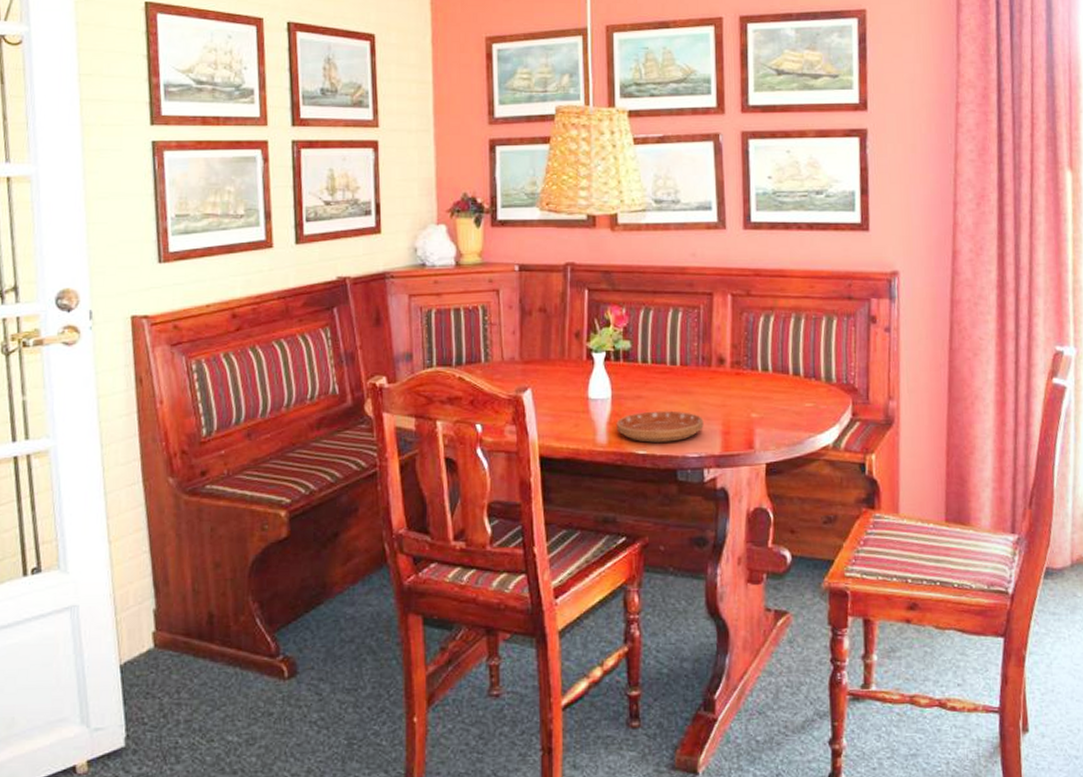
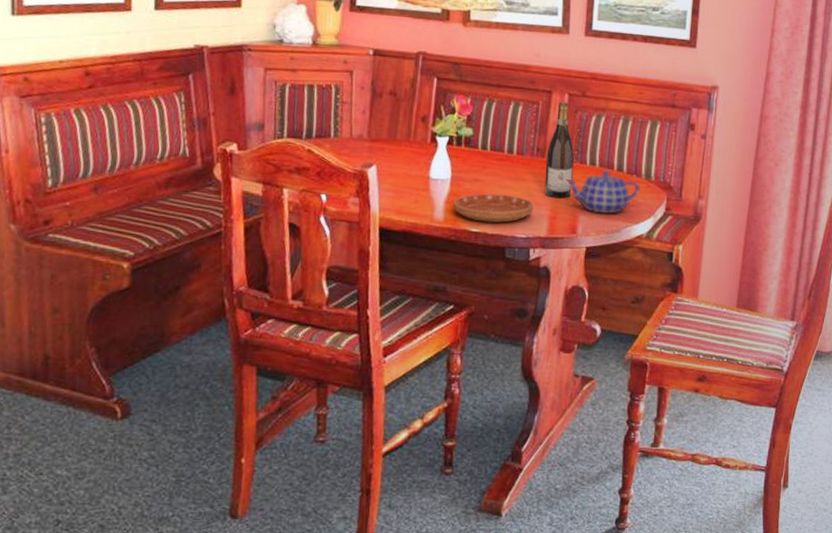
wine bottle: none [713,303,744,411] -> present [544,101,574,198]
teapot: none [736,374,821,425] -> present [565,169,640,214]

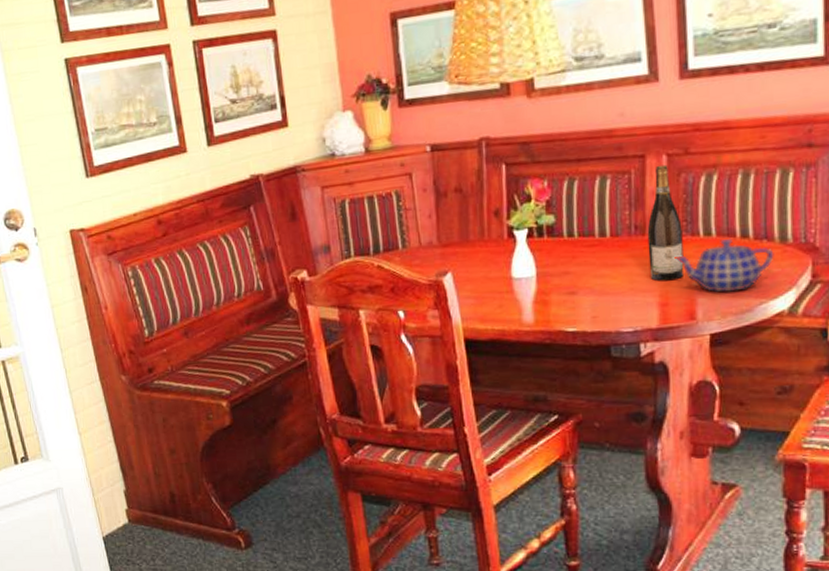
saucer: present [453,193,534,223] -> none [542,285,639,320]

